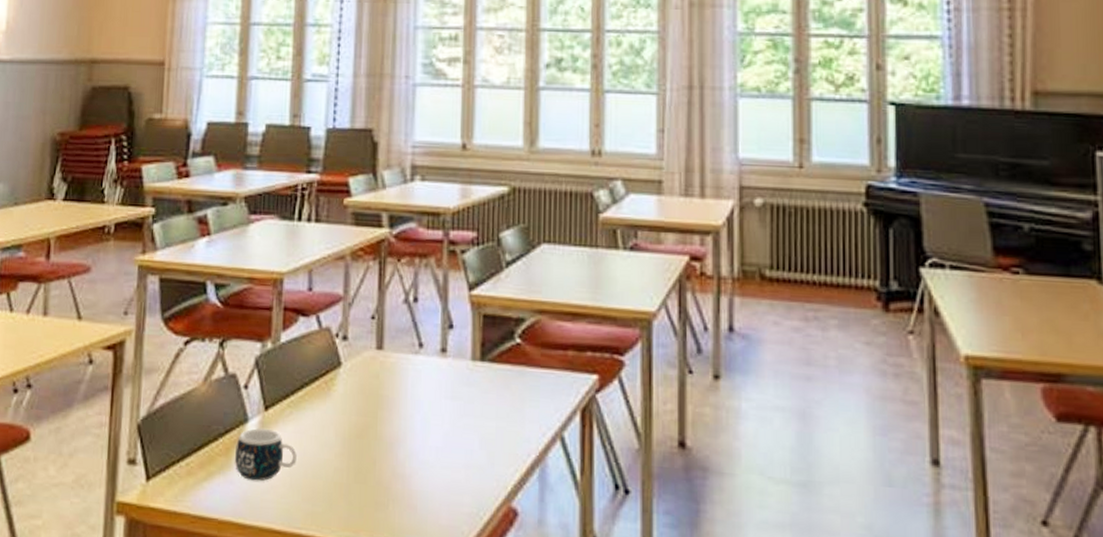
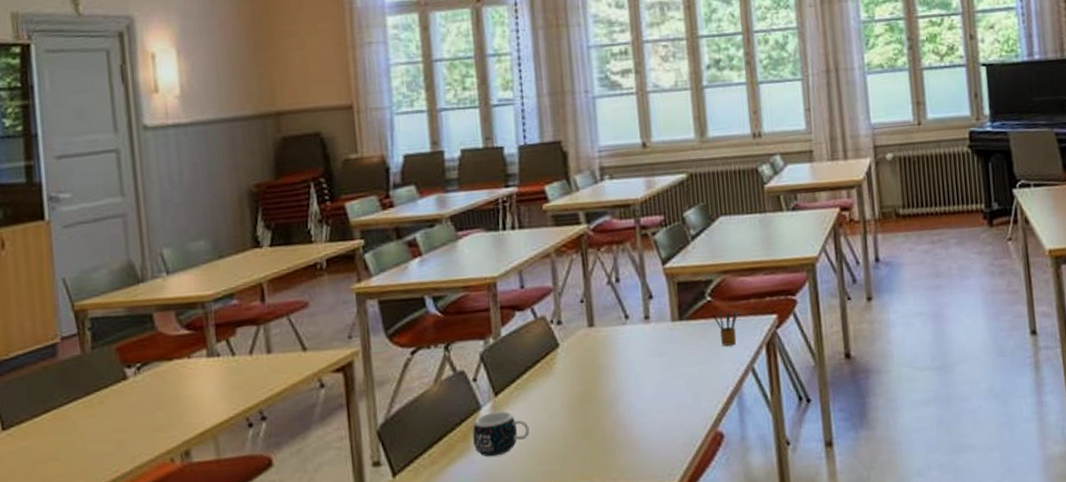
pencil box: none [519,357,553,403] -> present [711,309,739,346]

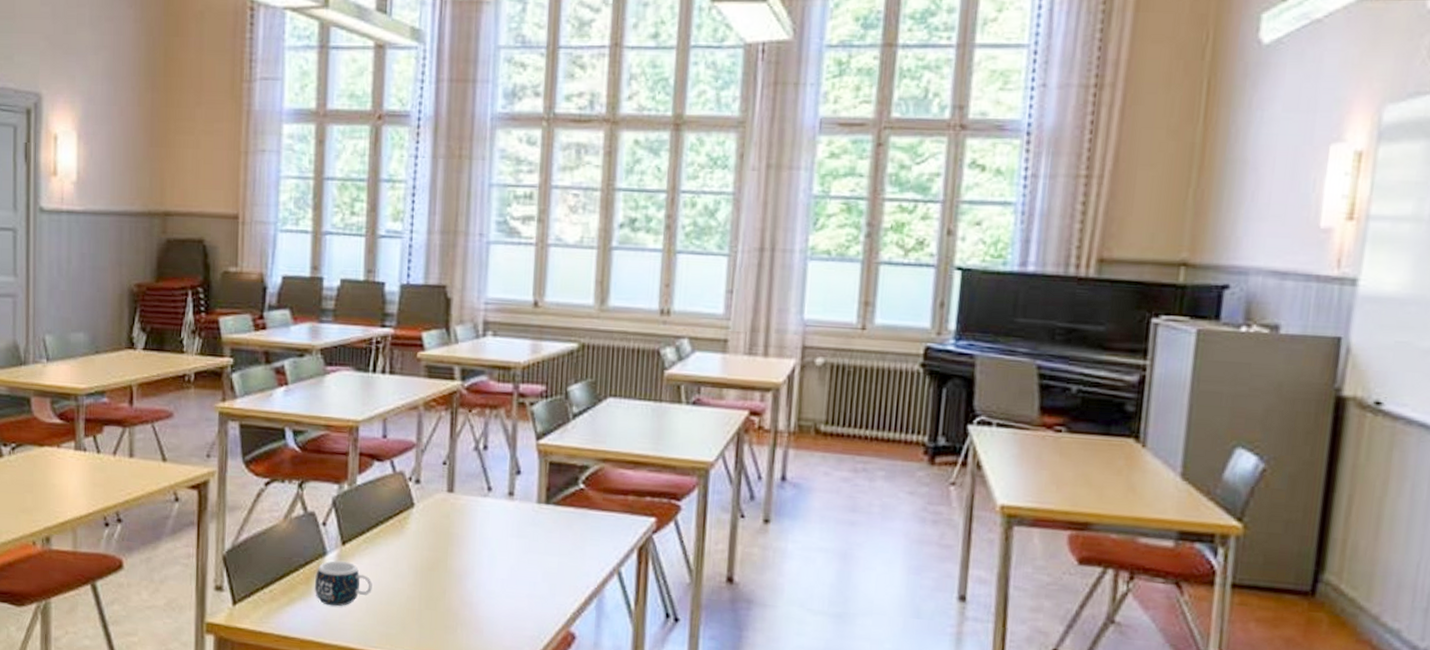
pencil box: present [711,309,739,346] -> none [582,500,614,542]

